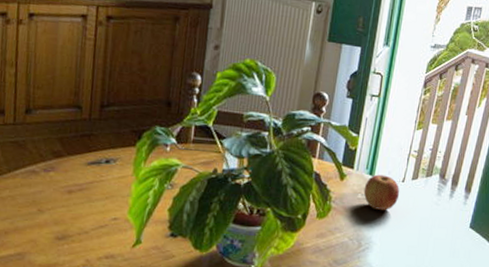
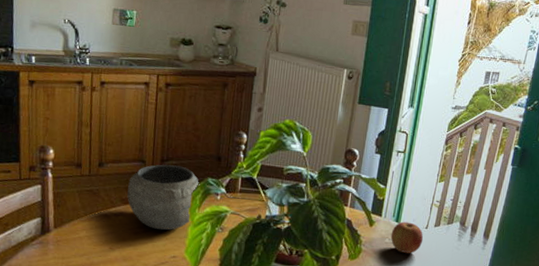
bowl: none [59,110,152,188] -> present [127,164,205,231]

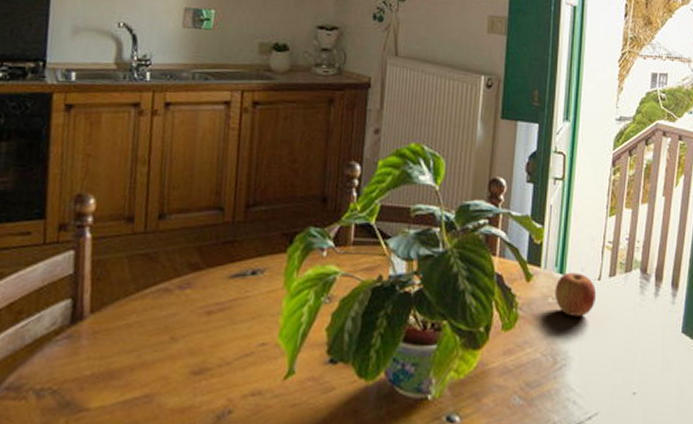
bowl: present [127,164,205,231] -> none [197,211,306,306]

